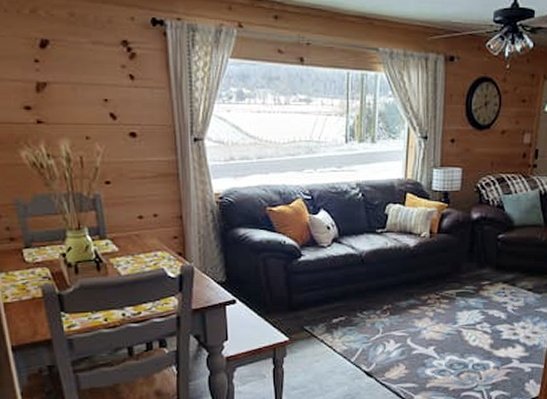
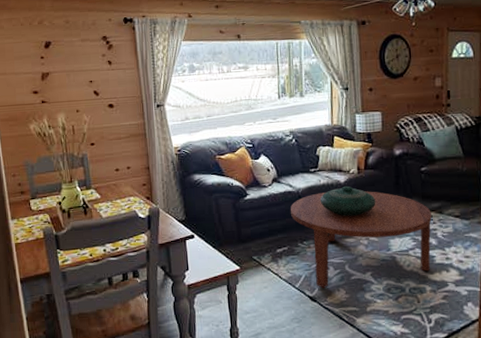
coffee table: none [350,257,504,363] -> present [290,191,432,288]
decorative bowl: none [385,250,447,285] -> present [320,186,376,216]

